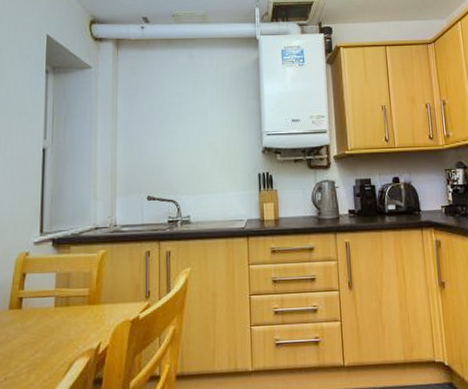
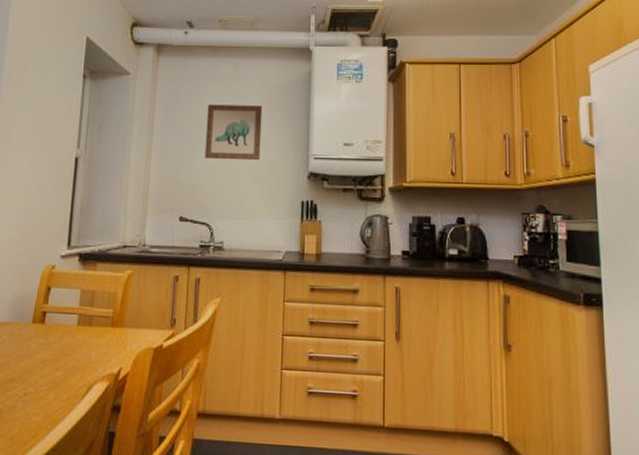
wall art: none [167,90,219,142] -> present [204,104,263,161]

